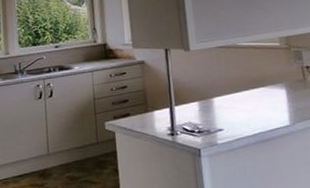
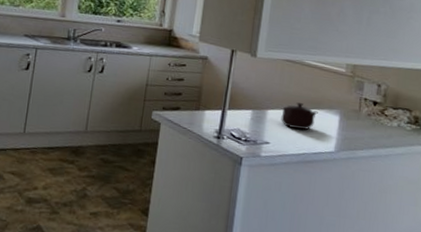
teapot: none [227,84,263,111] -> present [281,103,318,130]

